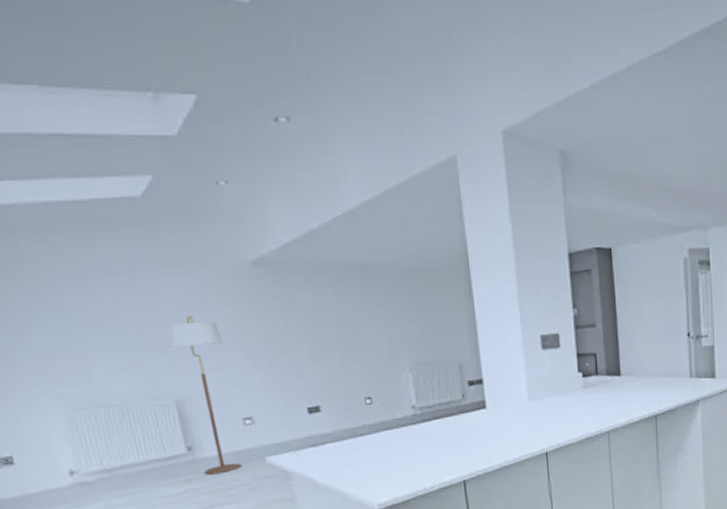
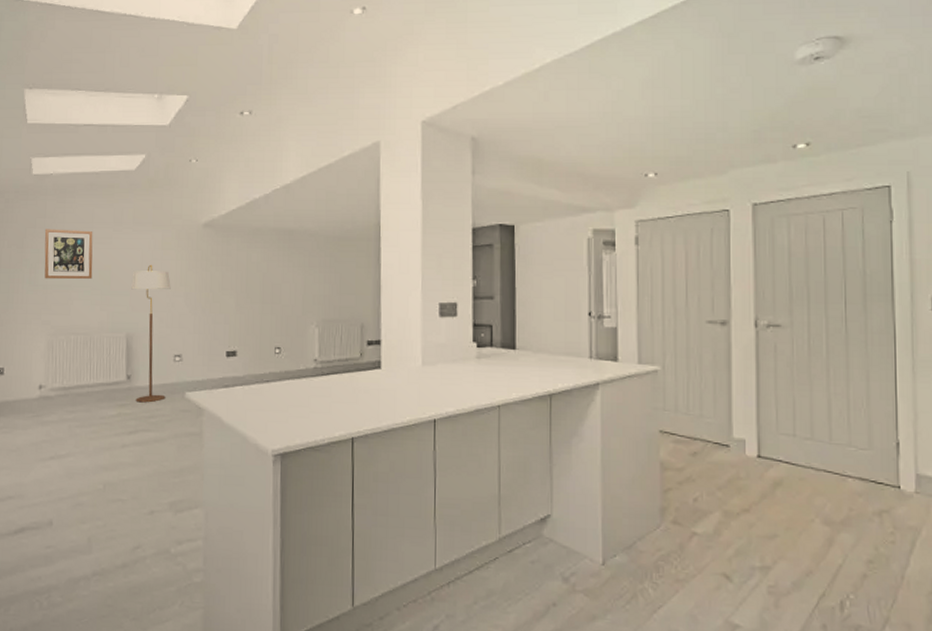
wall art: none [24,277,112,343] -> present [44,229,93,280]

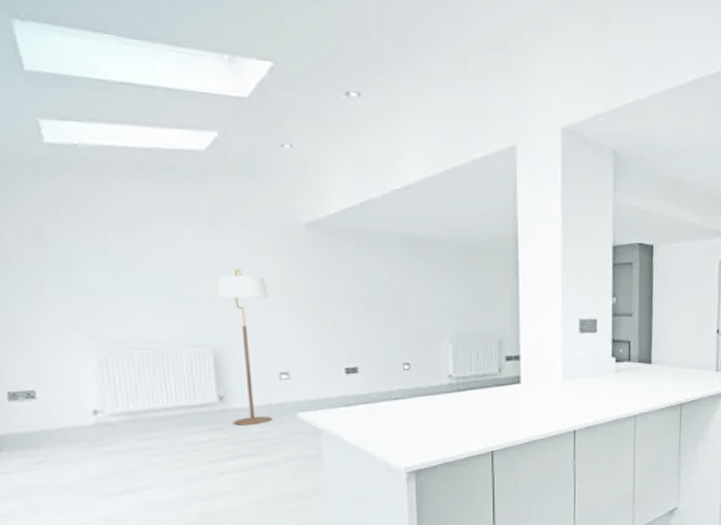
wall art: present [44,229,93,280] -> none [74,217,157,283]

